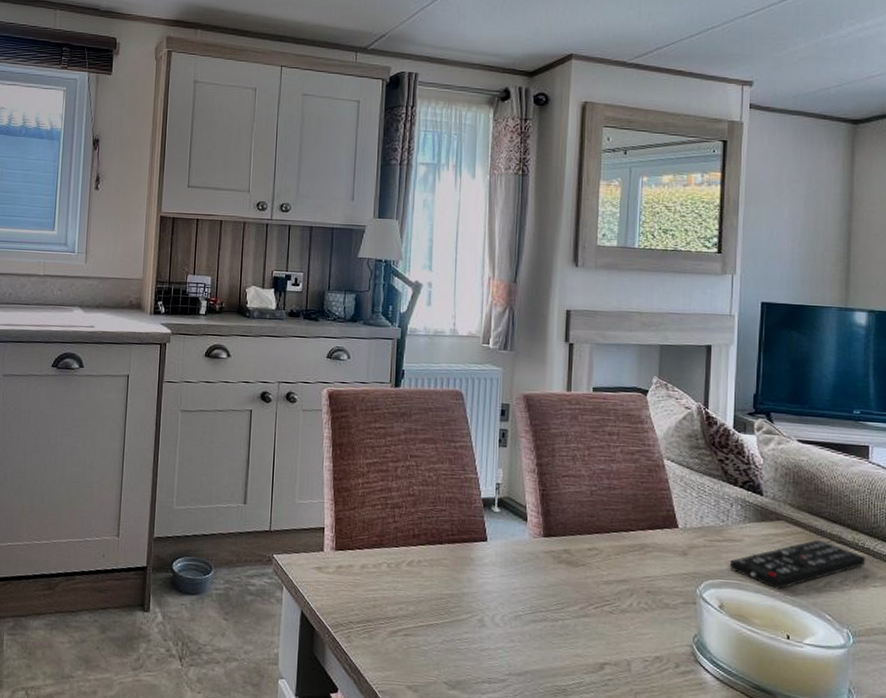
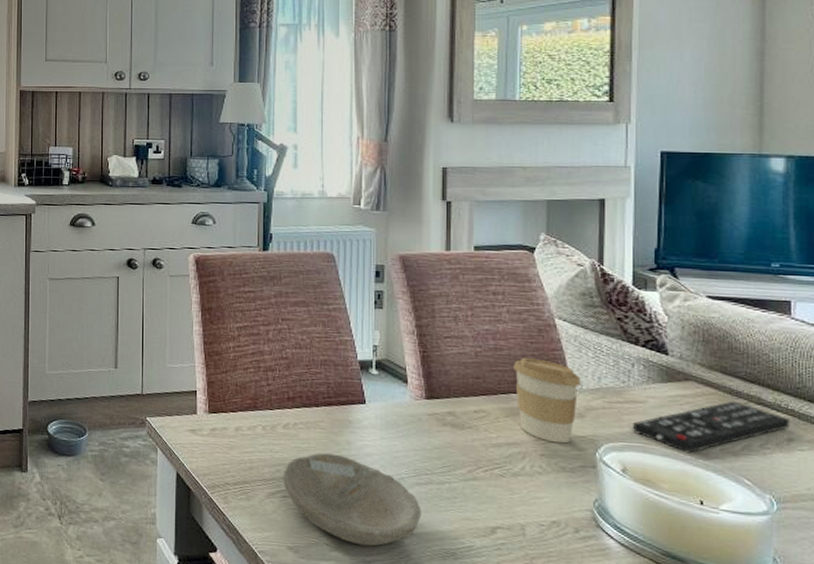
bowl: none [404,590,536,684] -> present [282,453,422,546]
coffee cup: none [625,496,685,581] -> present [513,357,581,444]

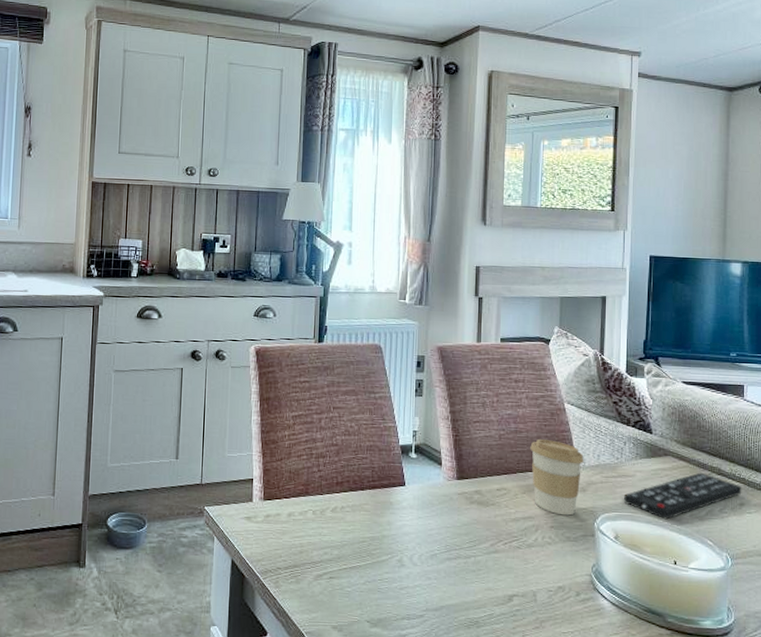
bowl: present [282,453,422,546] -> none [329,534,451,620]

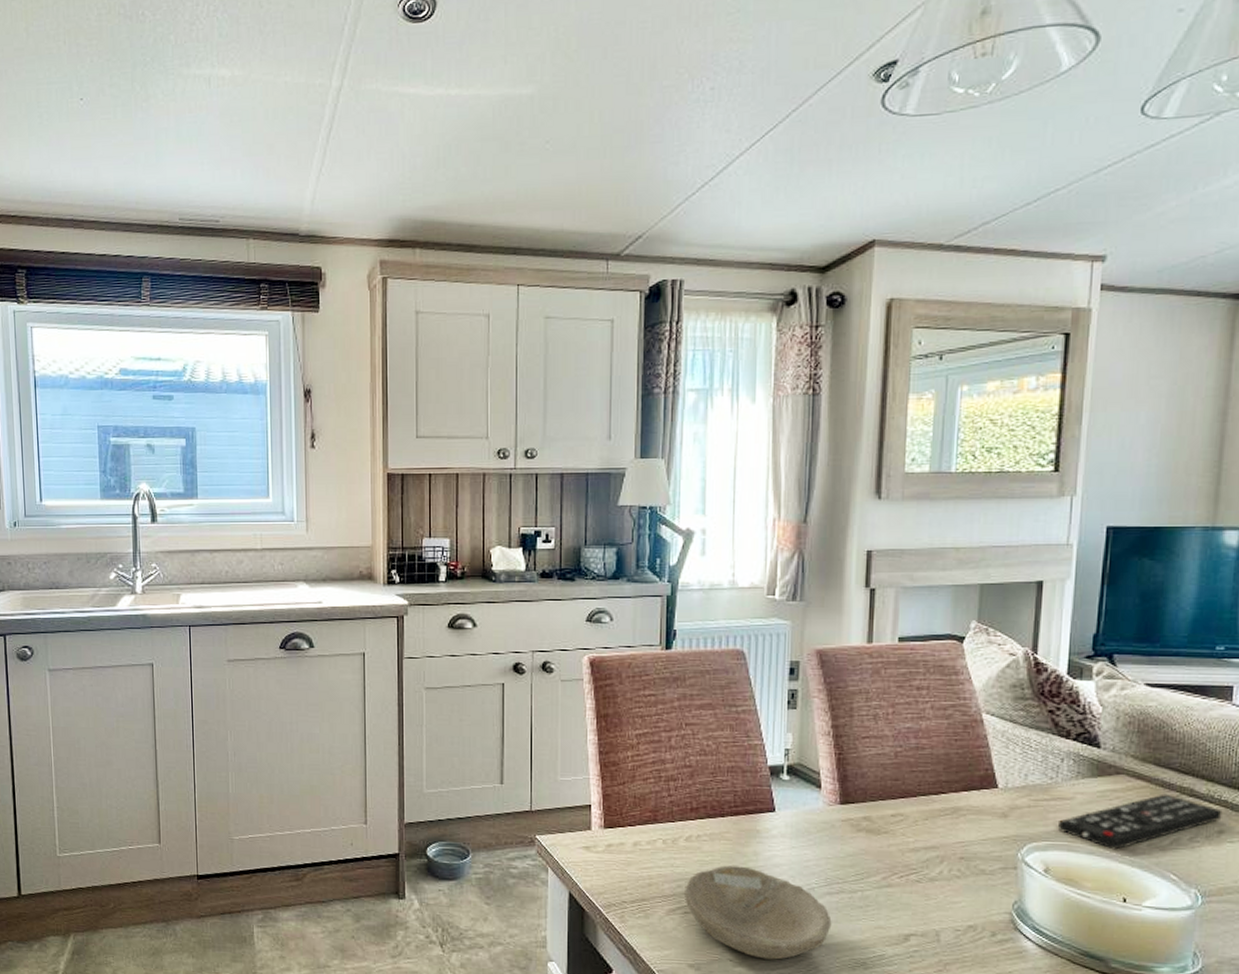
bowl: none [329,534,451,620] -> present [683,865,832,960]
coffee cup: present [530,438,584,516] -> none [935,755,1006,845]

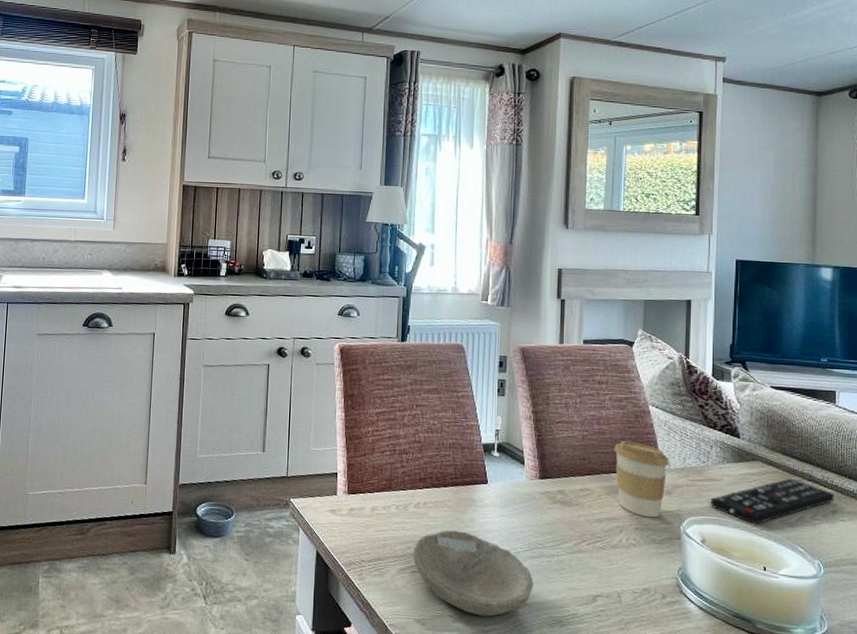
coffee cup: none [935,755,1006,845] -> present [614,440,669,518]

